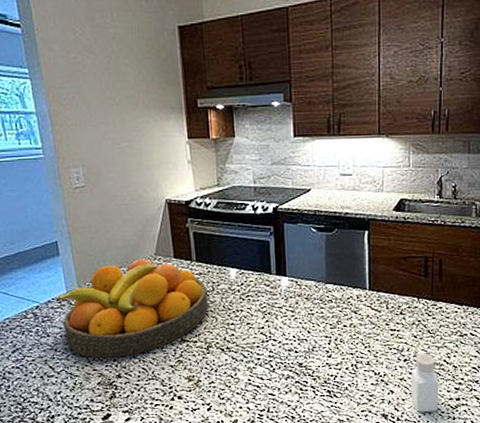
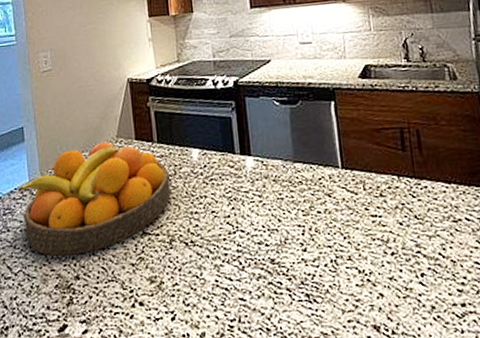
pepper shaker: present [411,353,439,412] -> none [402,244,441,322]

